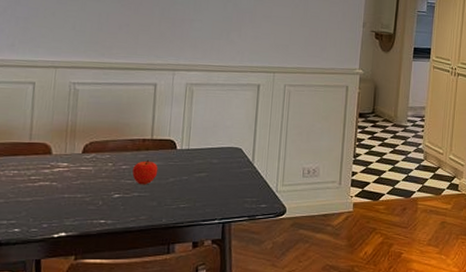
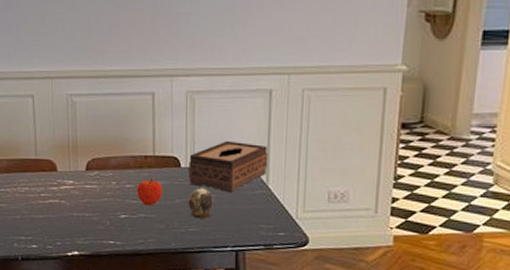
decorative egg: none [181,168,205,195] -> present [188,189,213,219]
tissue box: none [183,125,255,170] -> present [188,140,269,192]

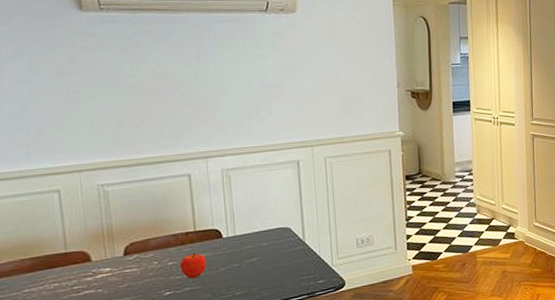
tissue box: present [188,140,269,192] -> none [230,207,303,253]
decorative egg: present [188,189,213,219] -> none [232,254,257,282]

